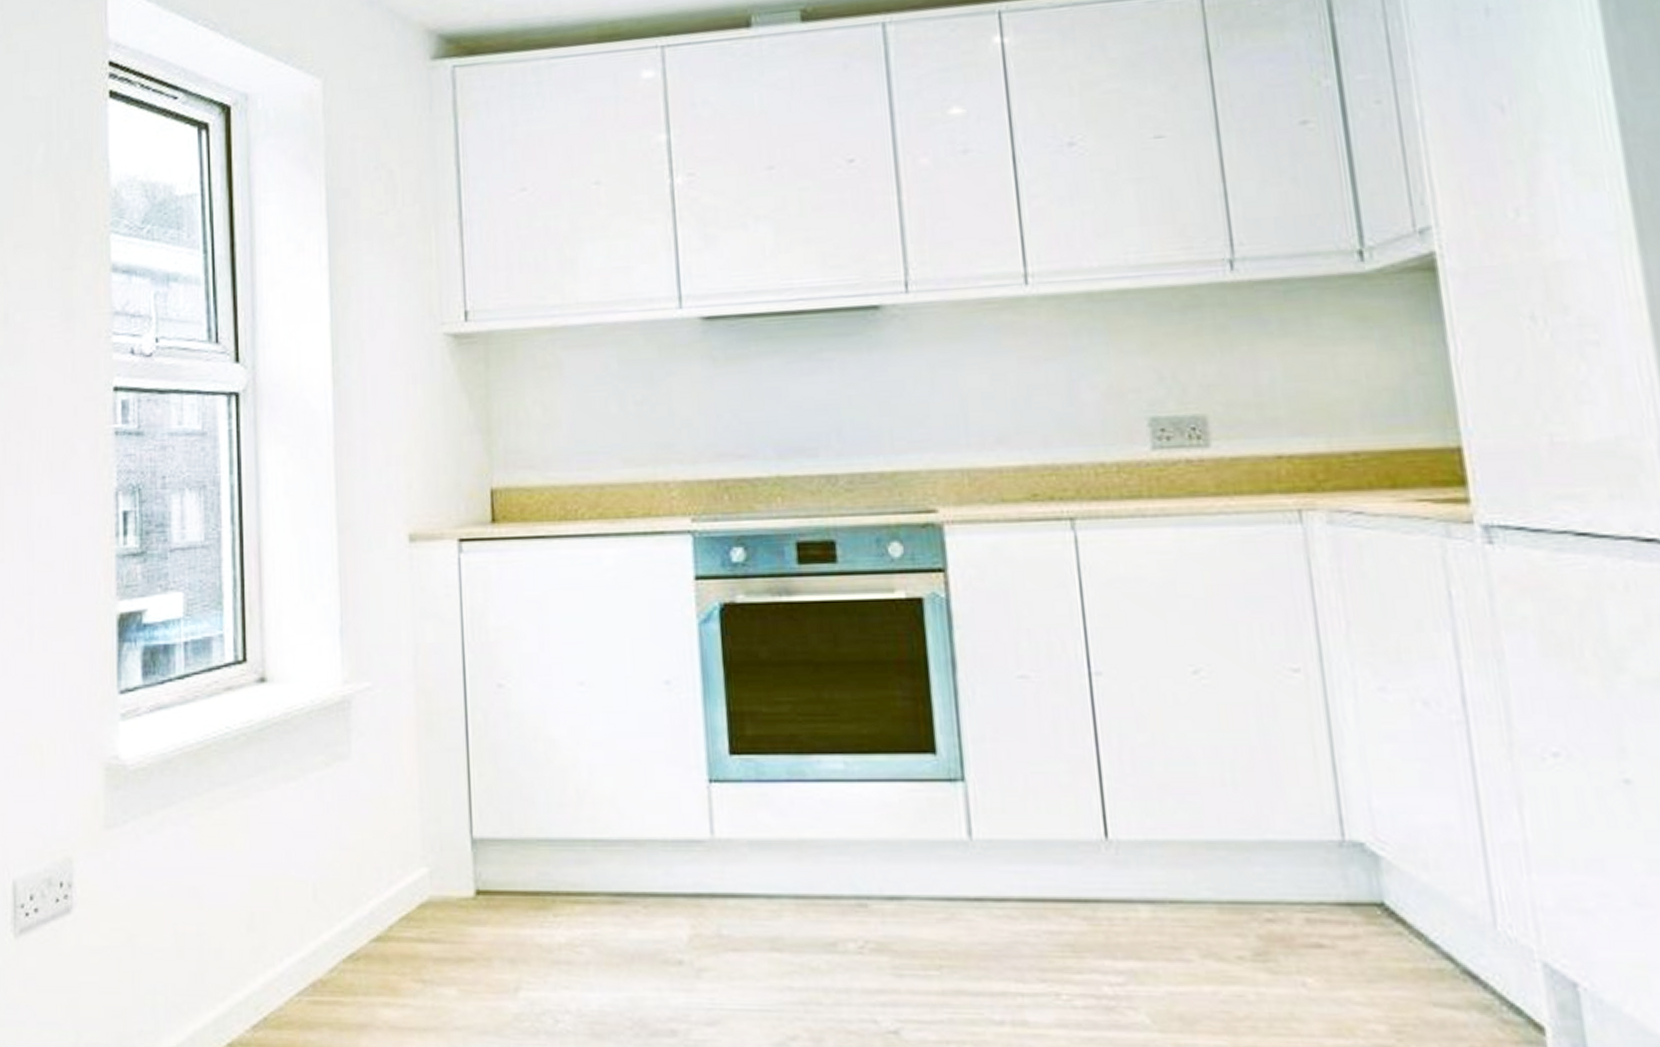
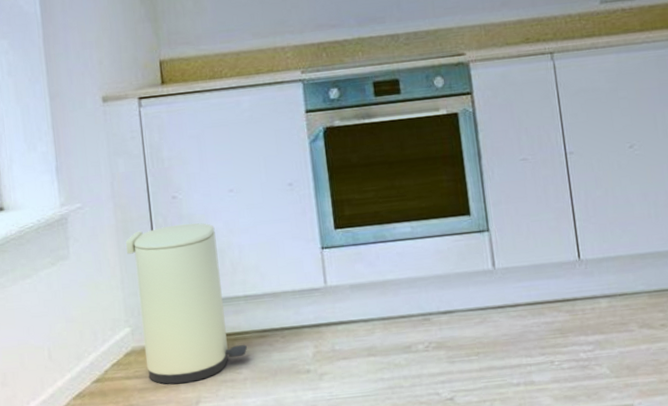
pedal bin: none [429,725,592,958] -> present [126,223,247,385]

